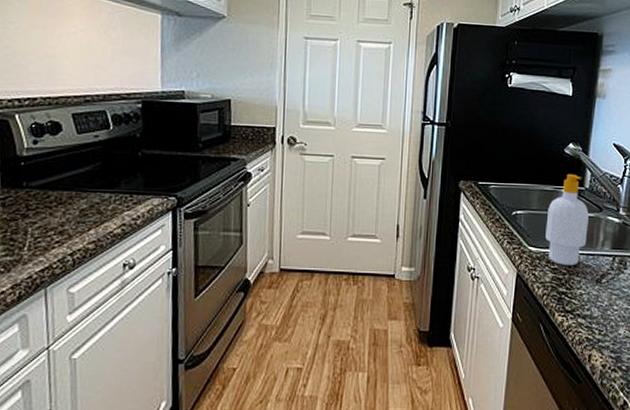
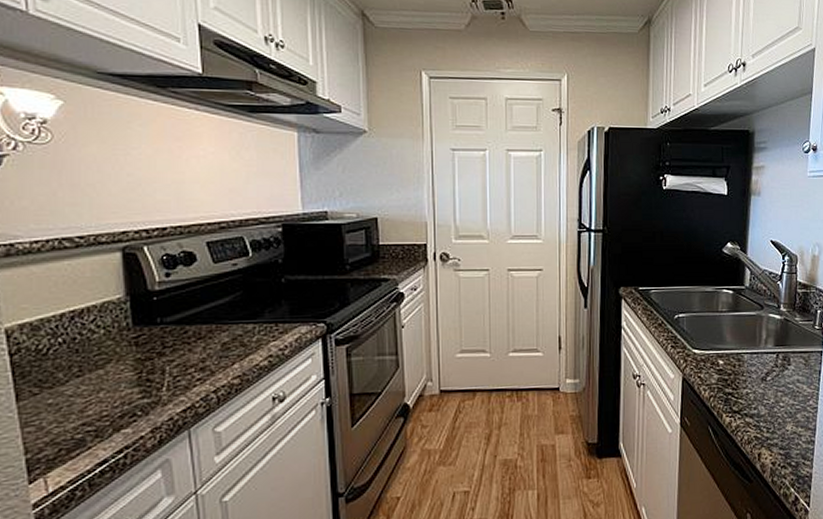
soap bottle: present [545,173,589,266] -> none [709,273,751,367]

